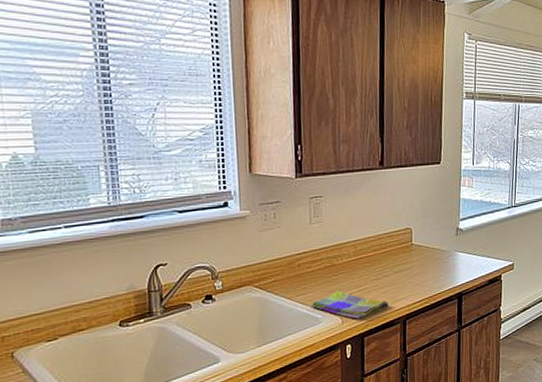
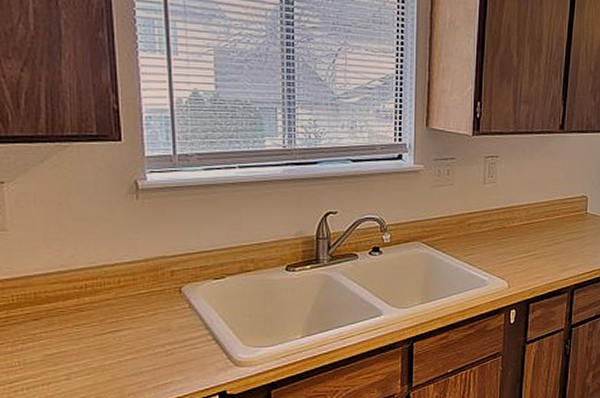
dish towel: present [310,291,389,320] -> none [478,254,557,285]

